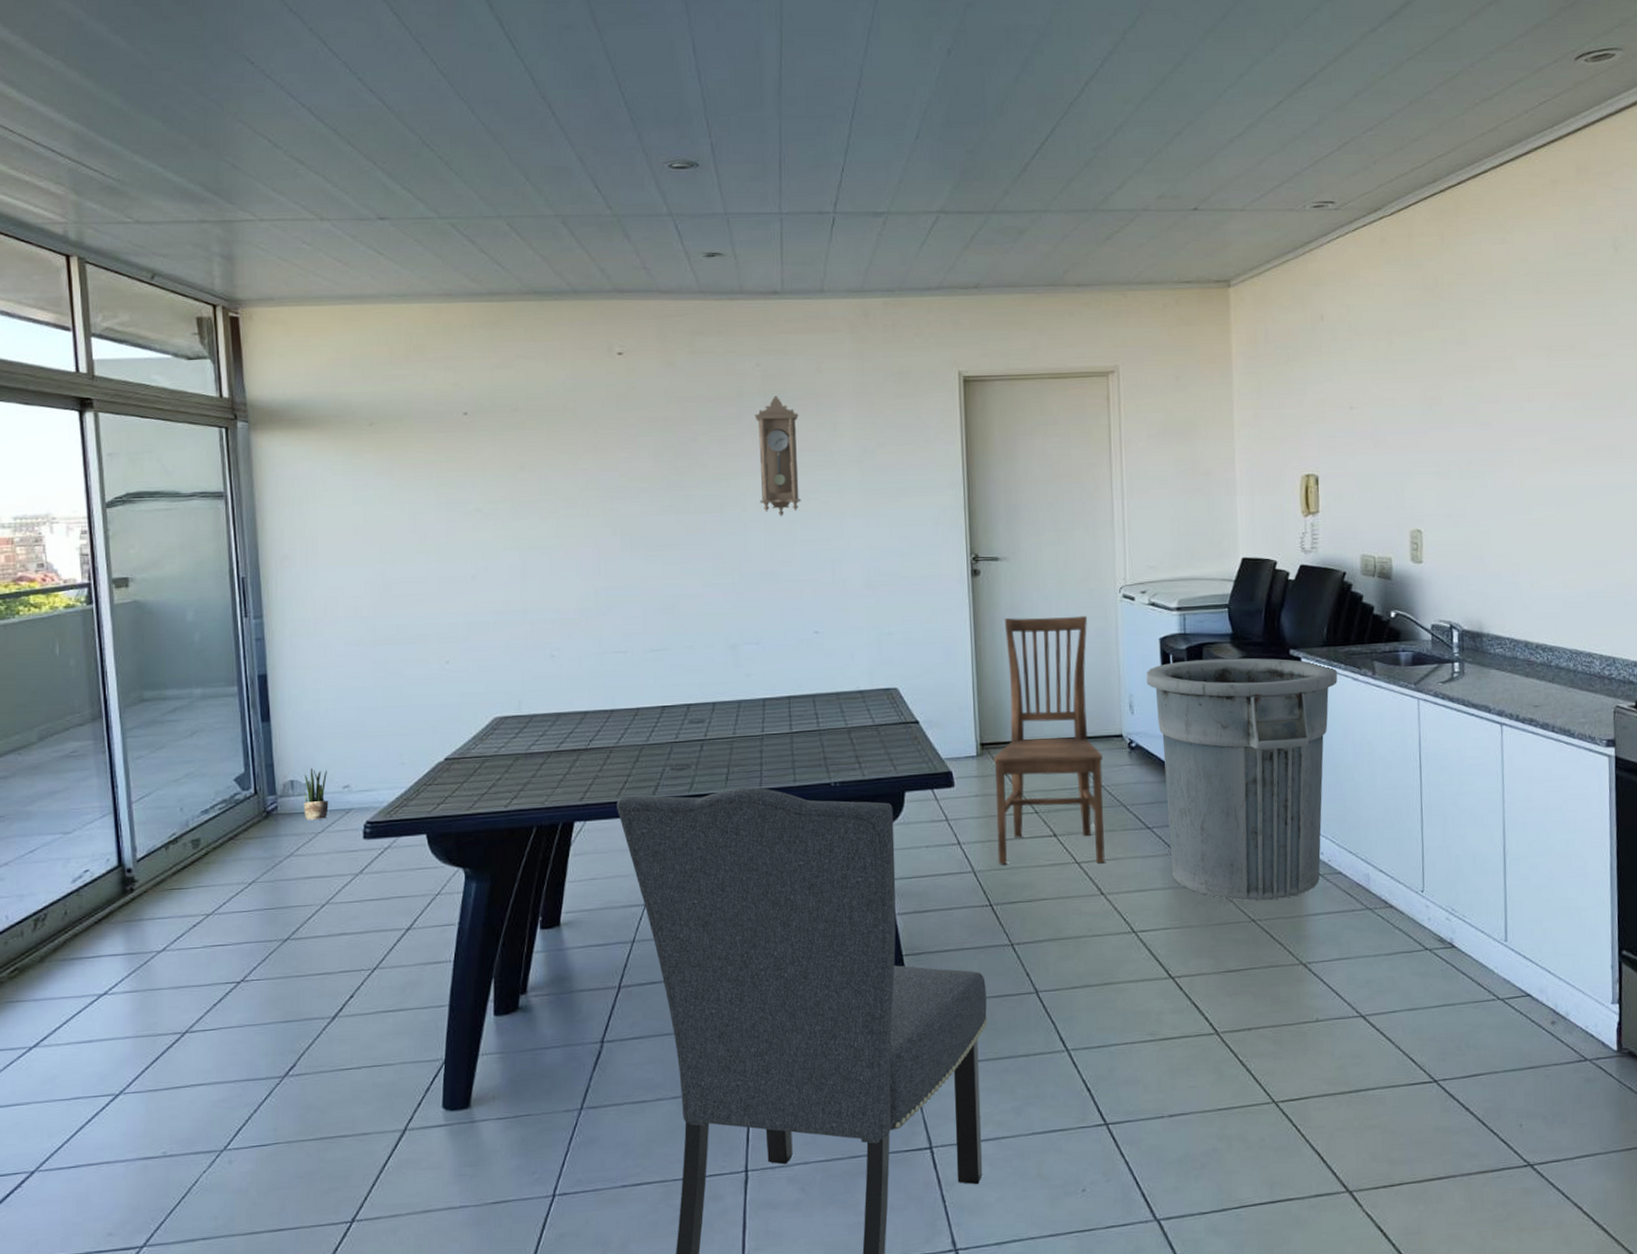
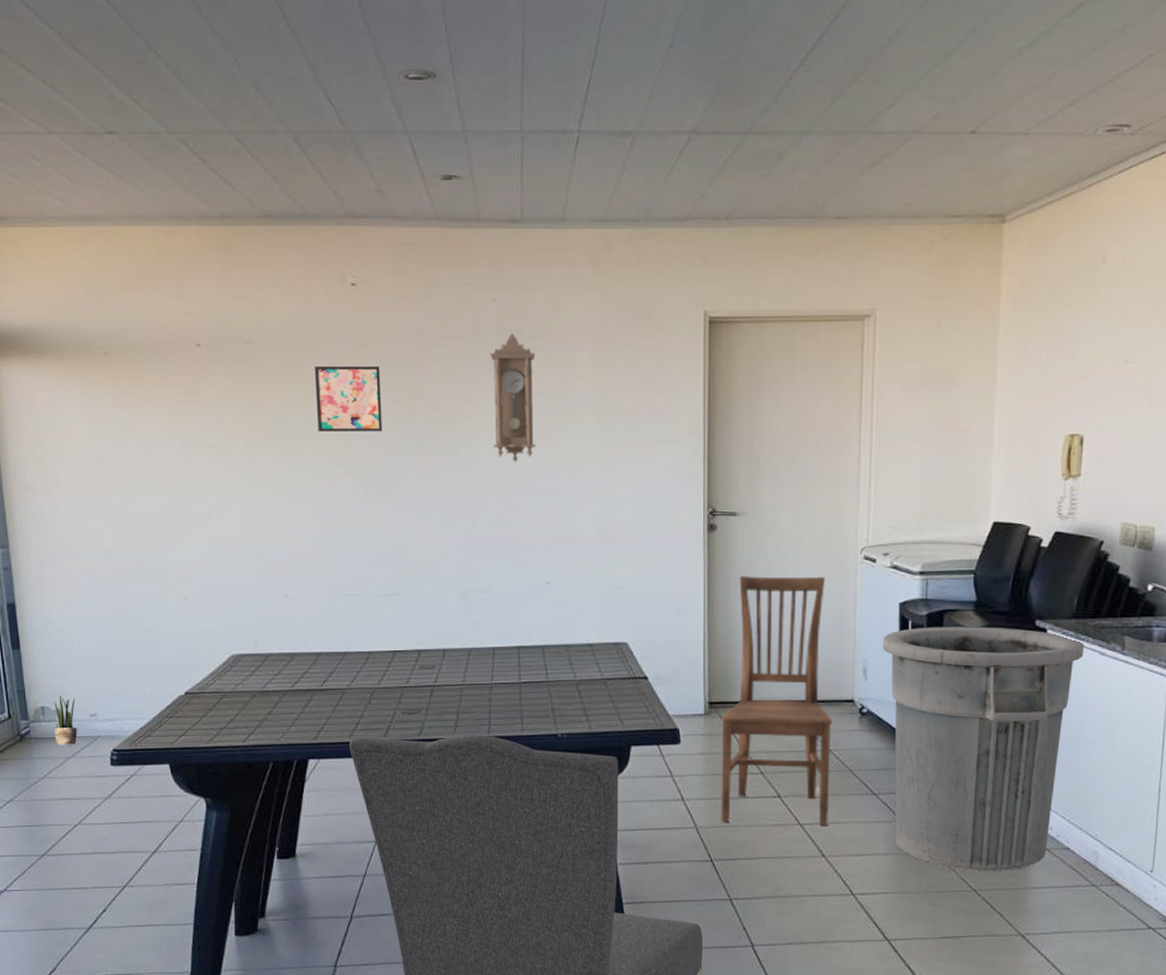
wall art: none [582,429,649,493] -> present [315,365,382,432]

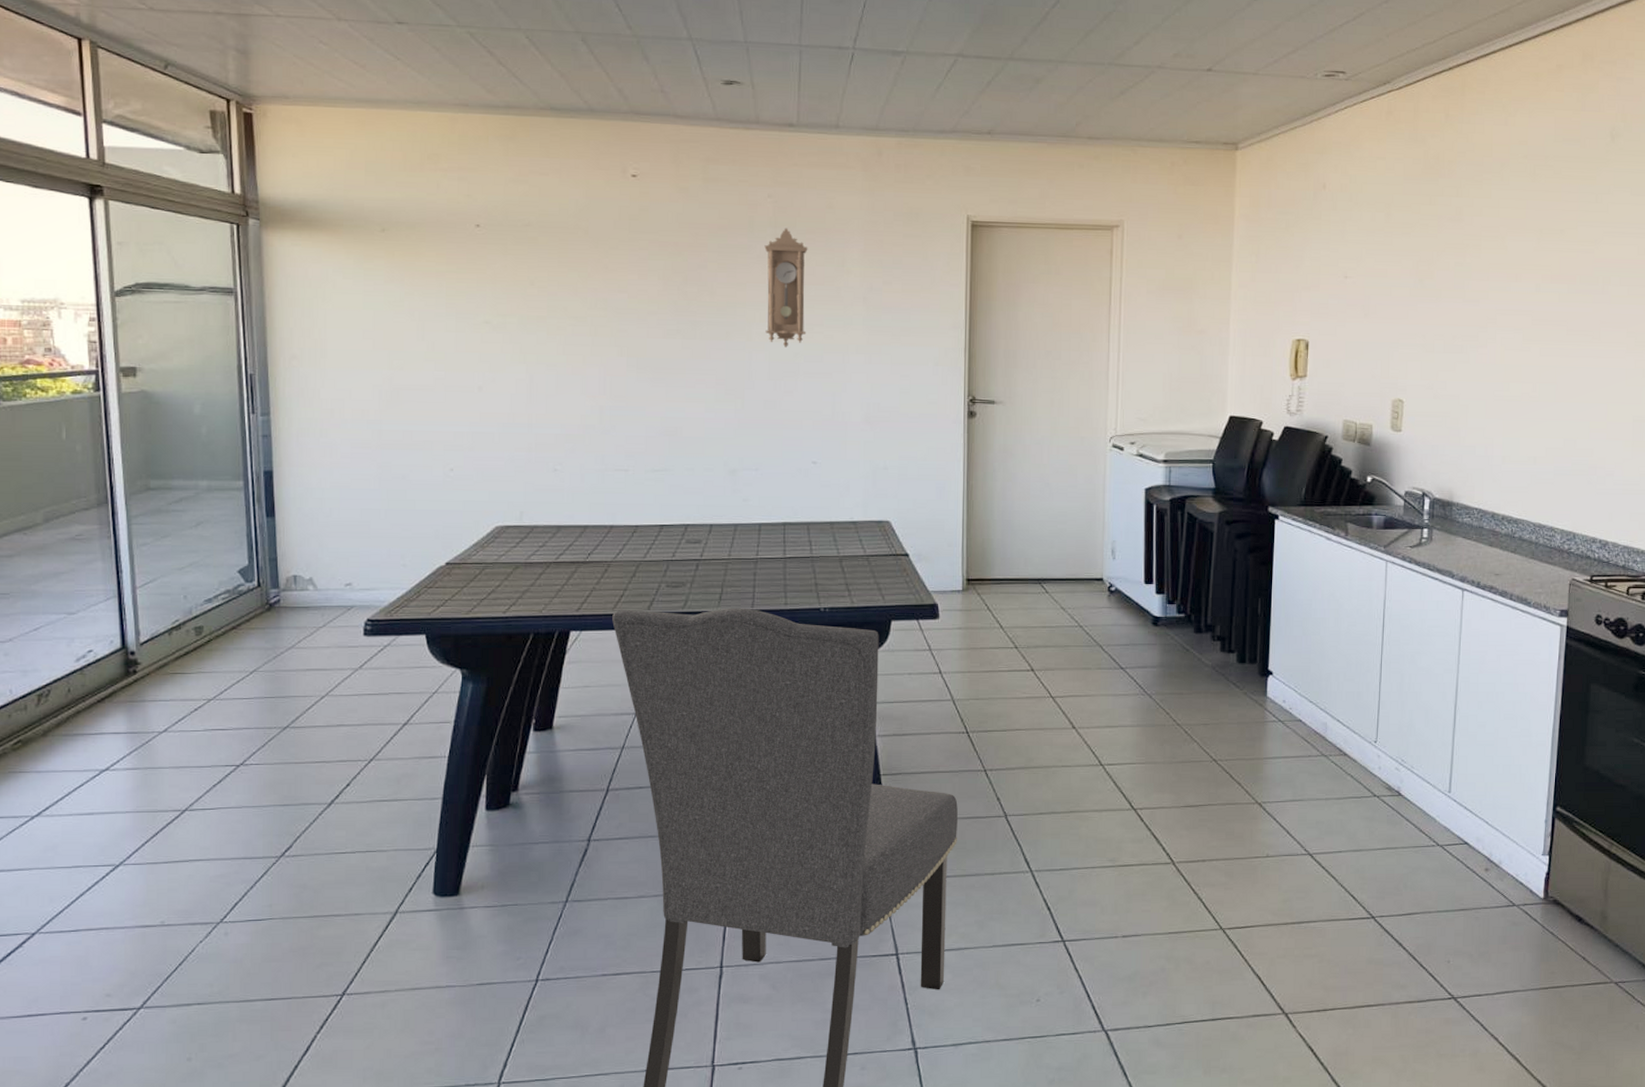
potted plant: present [54,696,78,745] -> none [306,565,331,614]
wall art: present [315,365,382,432] -> none [593,250,658,314]
chair: present [721,576,832,826] -> none [977,460,1083,699]
trash can: present [882,627,1084,870] -> none [1129,511,1312,741]

